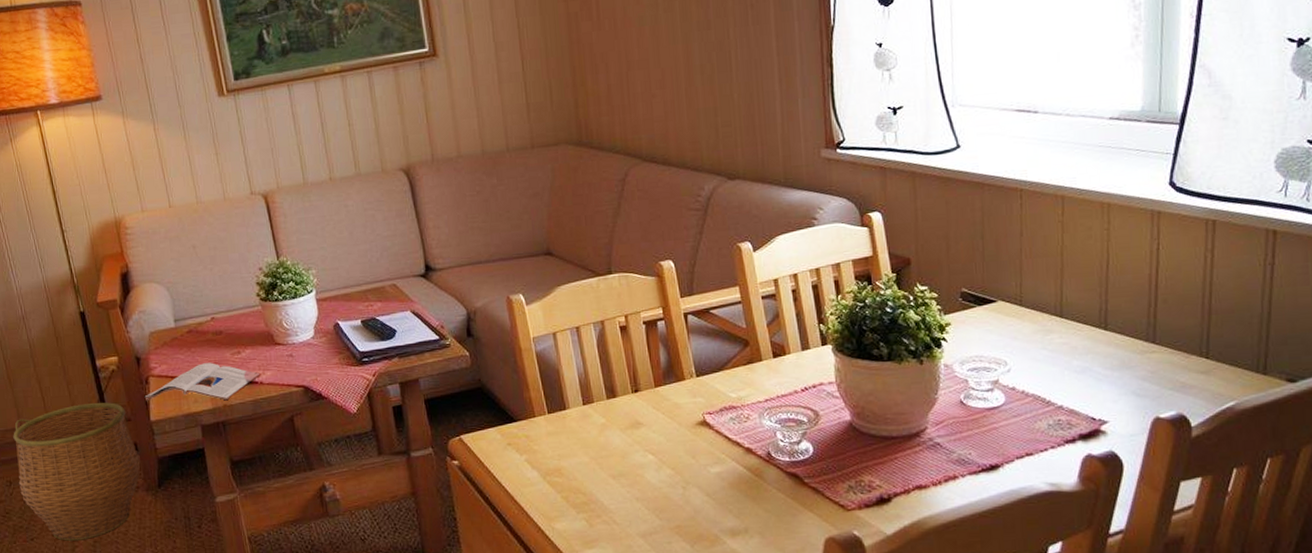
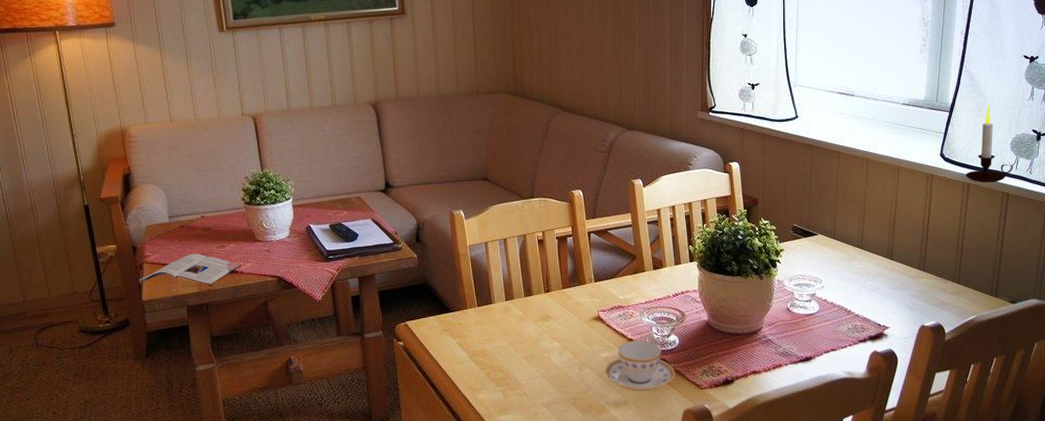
basket: present [13,402,141,541] -> none [16,283,131,401]
teacup: none [715,448,811,515] -> present [604,339,675,391]
candle: none [1209,110,1280,218] -> present [966,105,1013,183]

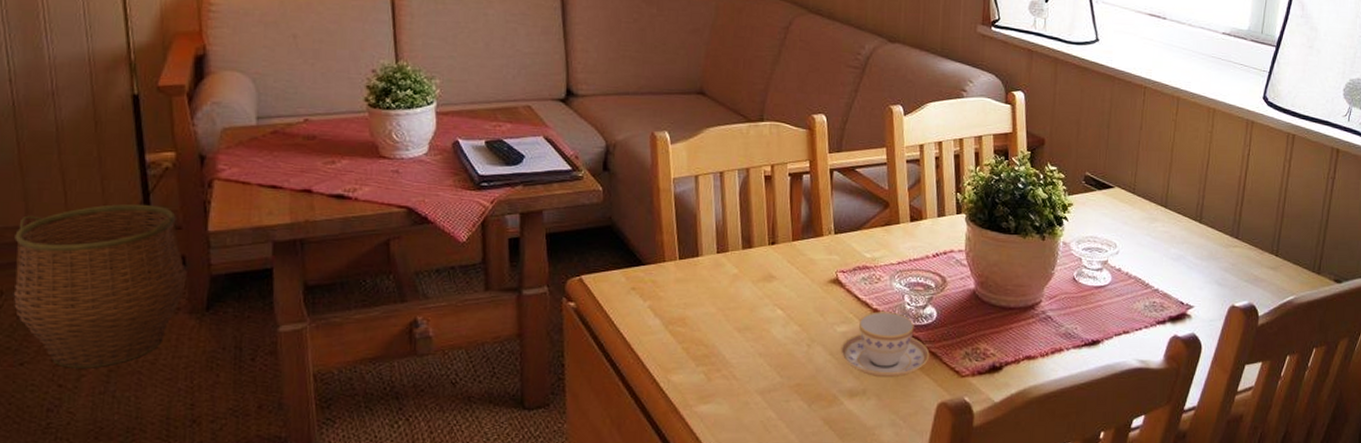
basket: none [16,283,131,401] -> present [14,203,187,368]
magazine: present [138,254,241,286] -> none [204,170,356,216]
candle: present [966,105,1013,183] -> none [1291,42,1345,135]

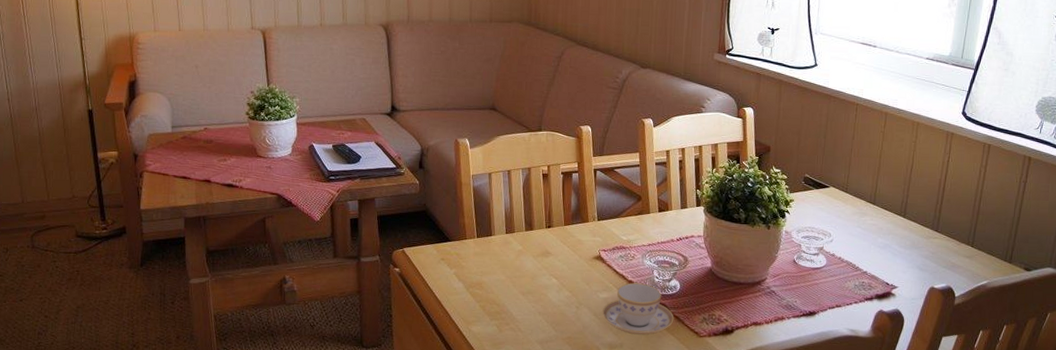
basket: present [14,203,187,368] -> none [14,188,127,305]

